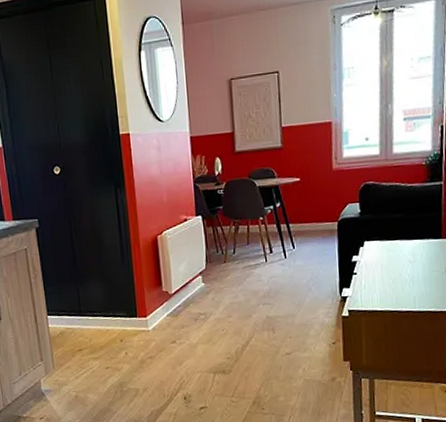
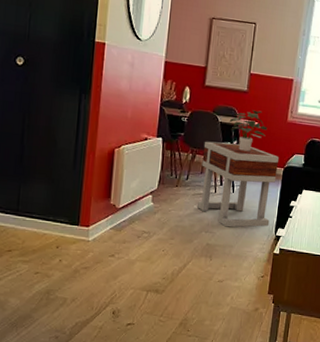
side table: none [245,205,332,296] -> present [196,141,279,228]
potted plant: none [267,164,312,212] -> present [229,110,268,152]

